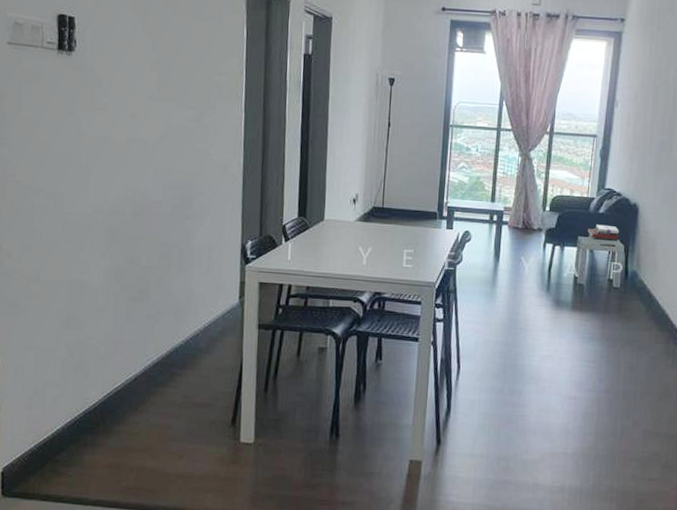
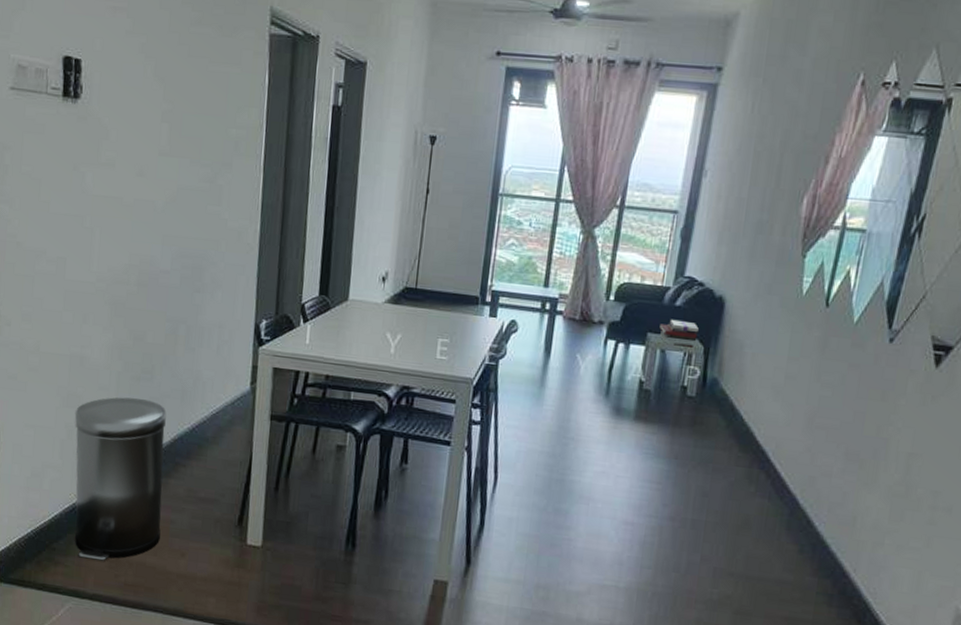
pedal bin: none [75,316,162,468] -> present [75,397,166,561]

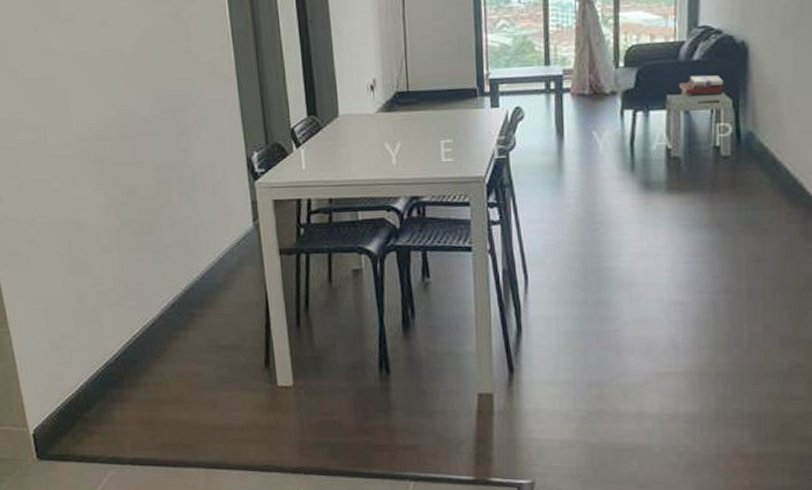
pedal bin: present [75,397,166,561] -> none [82,254,189,424]

